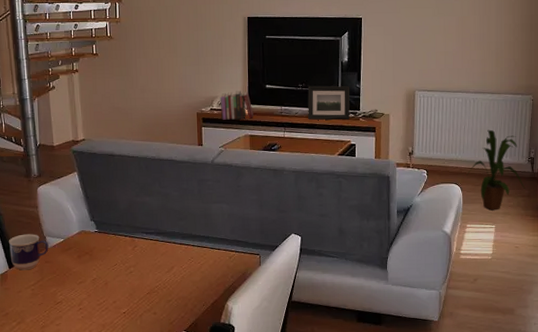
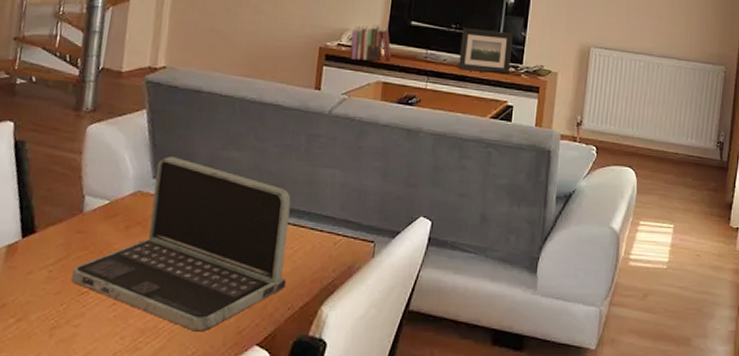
cup: present [8,234,49,270] -> none [27,189,87,242]
laptop: none [47,205,198,324] -> present [71,157,291,332]
house plant: present [466,129,526,211] -> none [643,103,712,205]

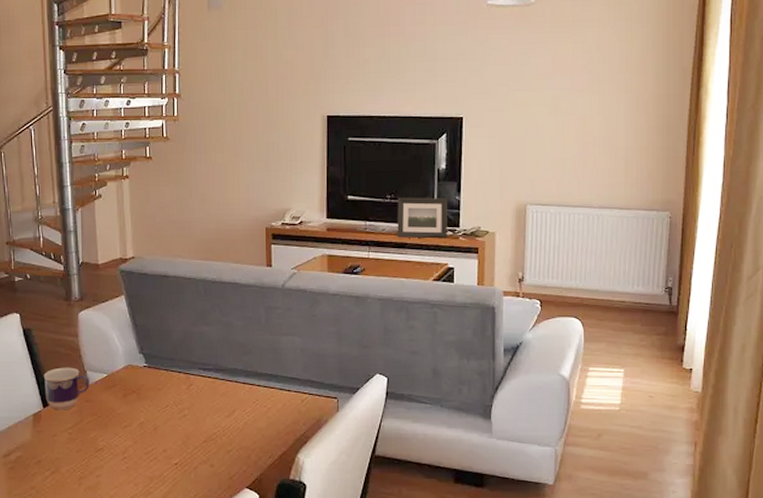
cup: none [27,189,87,242] -> present [43,367,90,410]
laptop: present [71,157,291,332] -> none [87,334,264,478]
books: present [350,24,392,61] -> none [293,202,332,237]

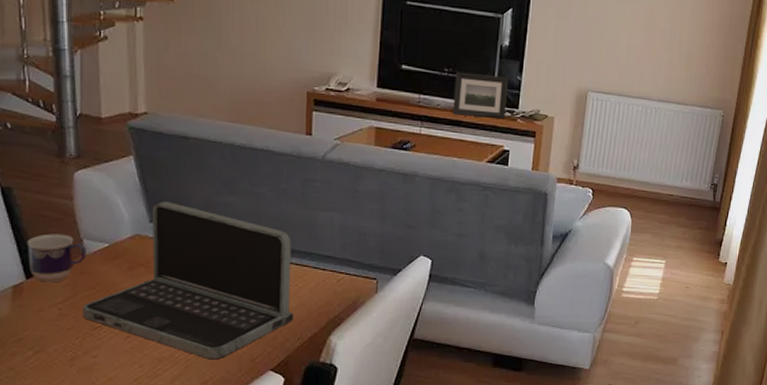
laptop: none [87,334,264,478] -> present [82,202,293,360]

